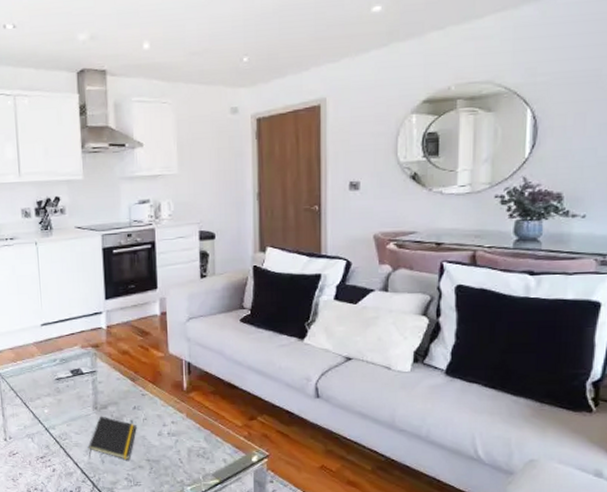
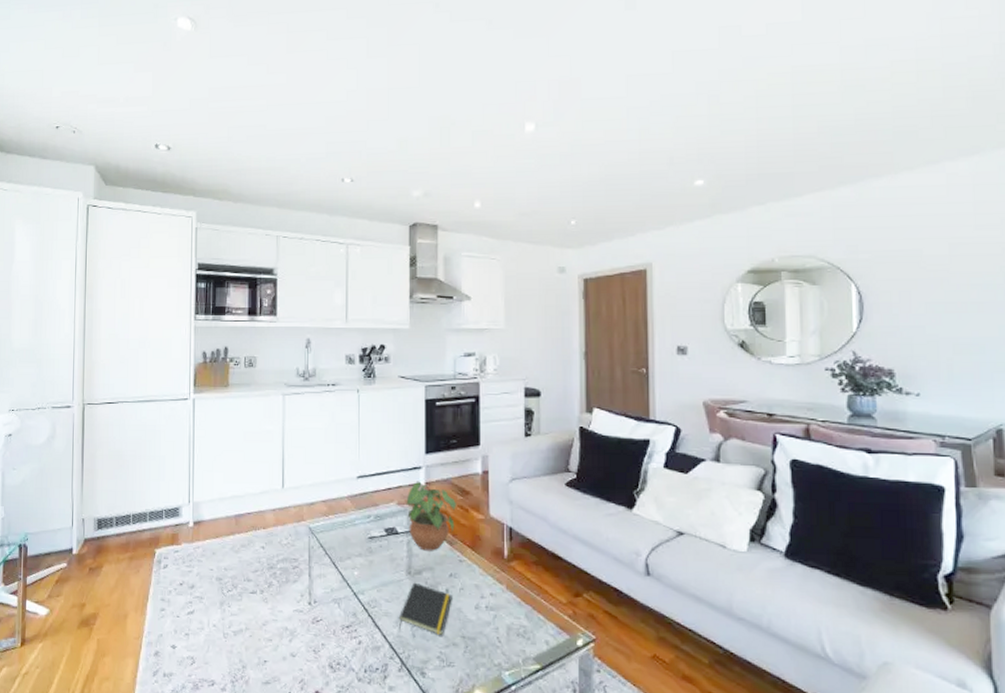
potted plant: none [89,325,137,388] -> present [406,481,456,551]

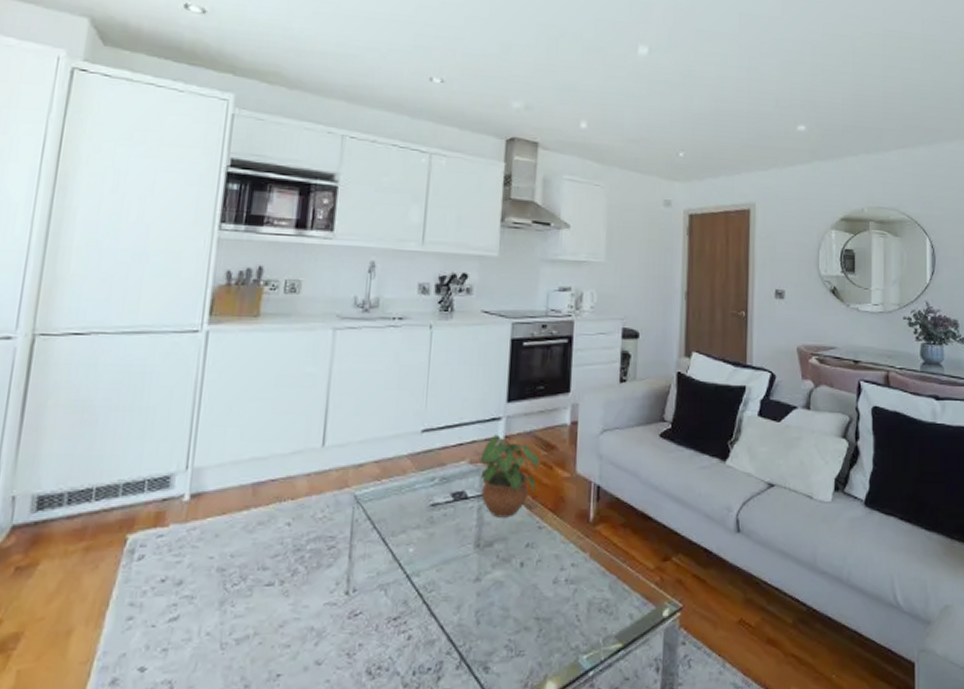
notepad: present [398,582,452,636] -> none [460,556,528,620]

